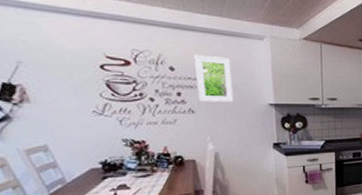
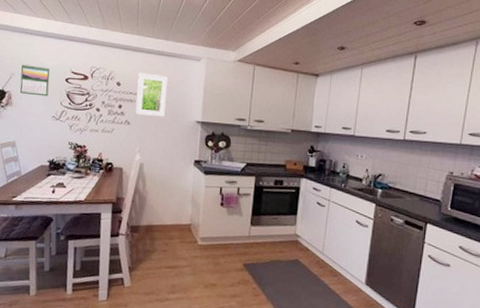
calendar: none [29,49,80,88] -> present [20,64,50,97]

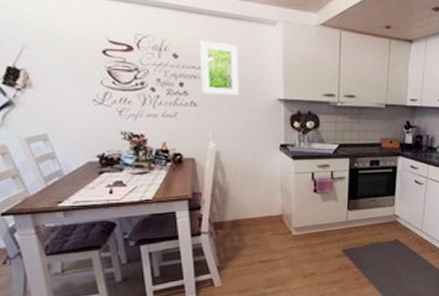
calendar: present [20,64,50,97] -> none [34,32,82,75]

